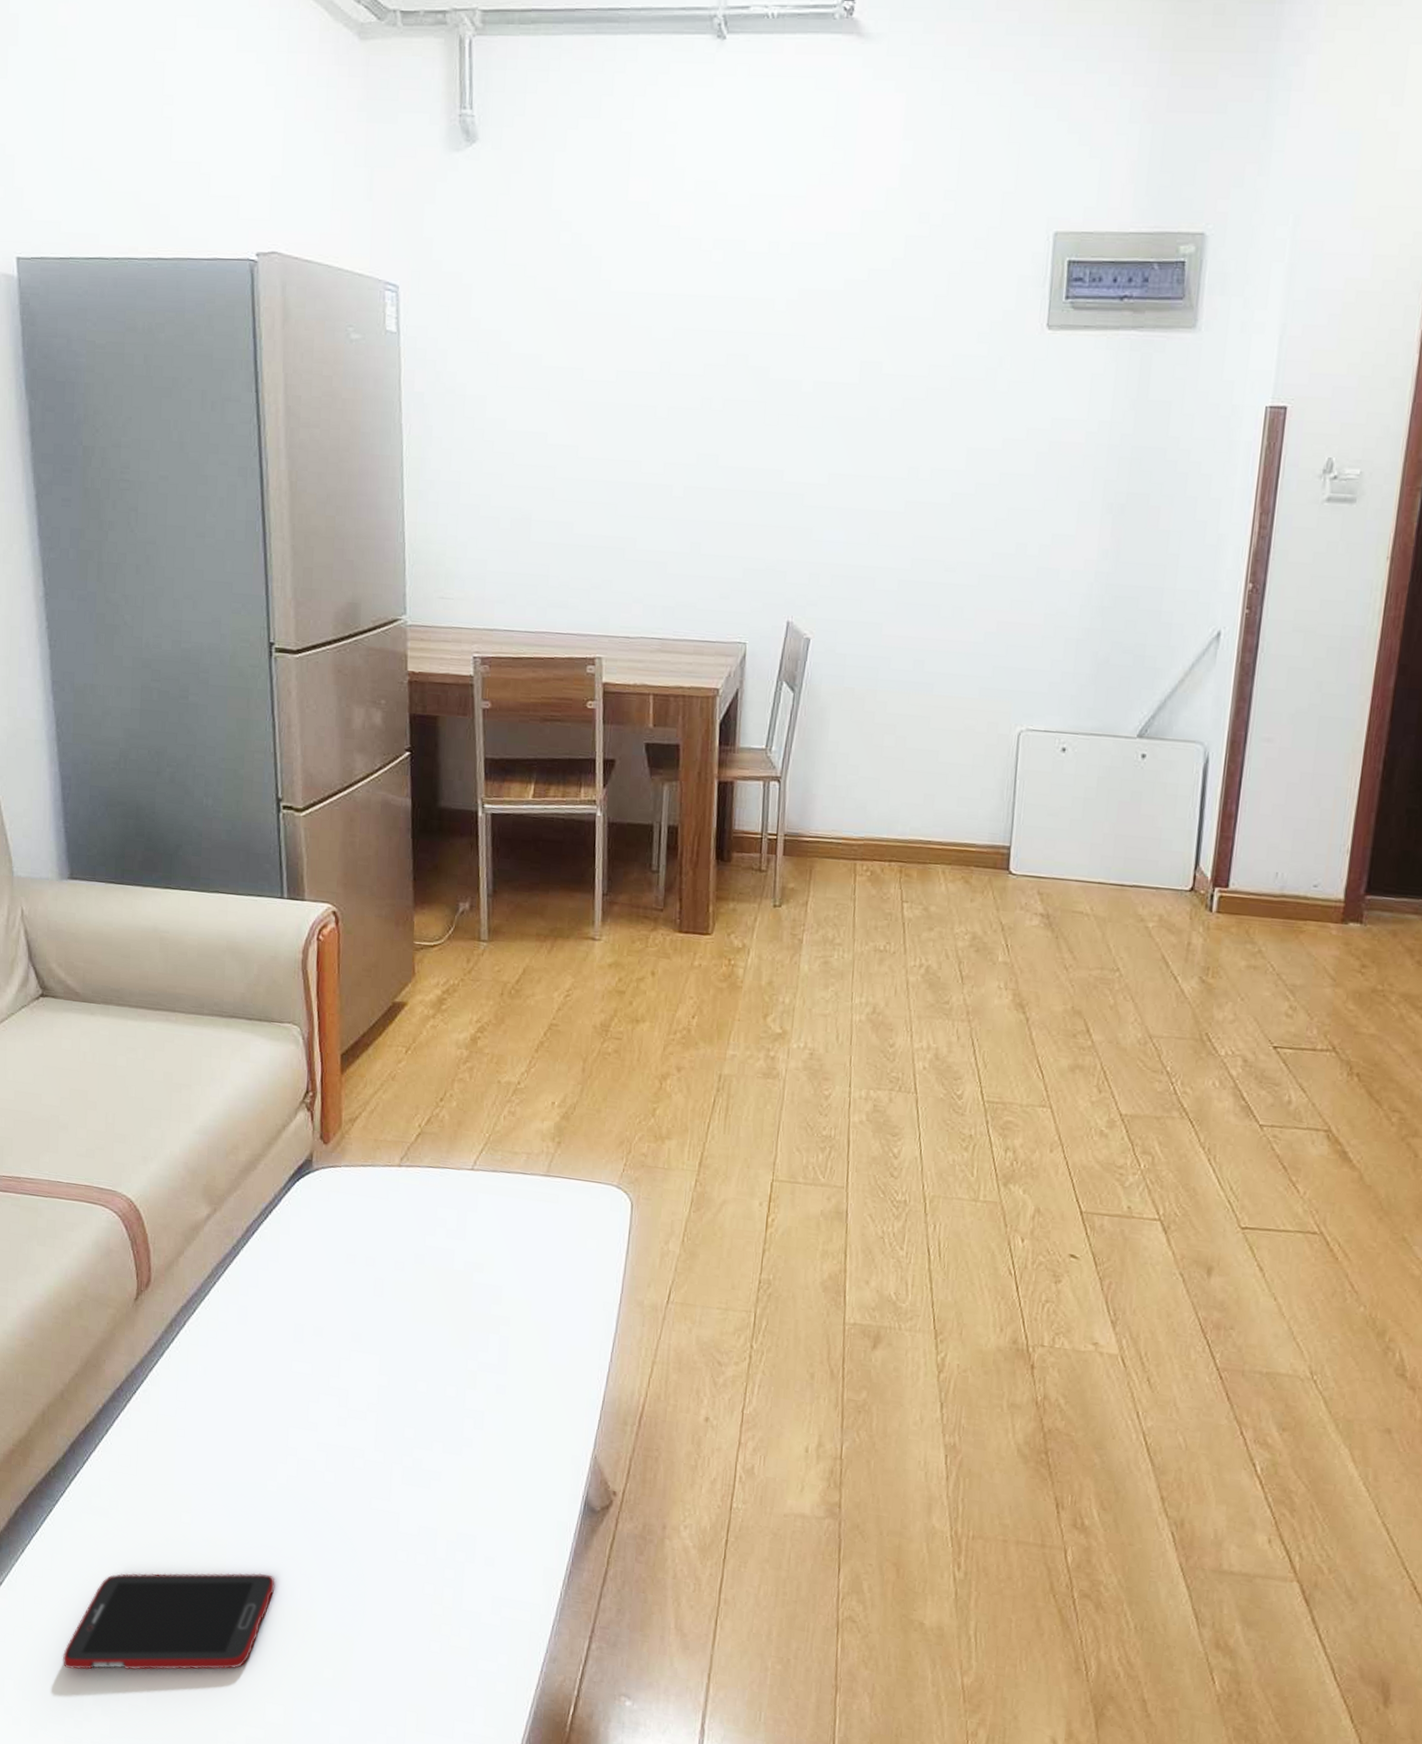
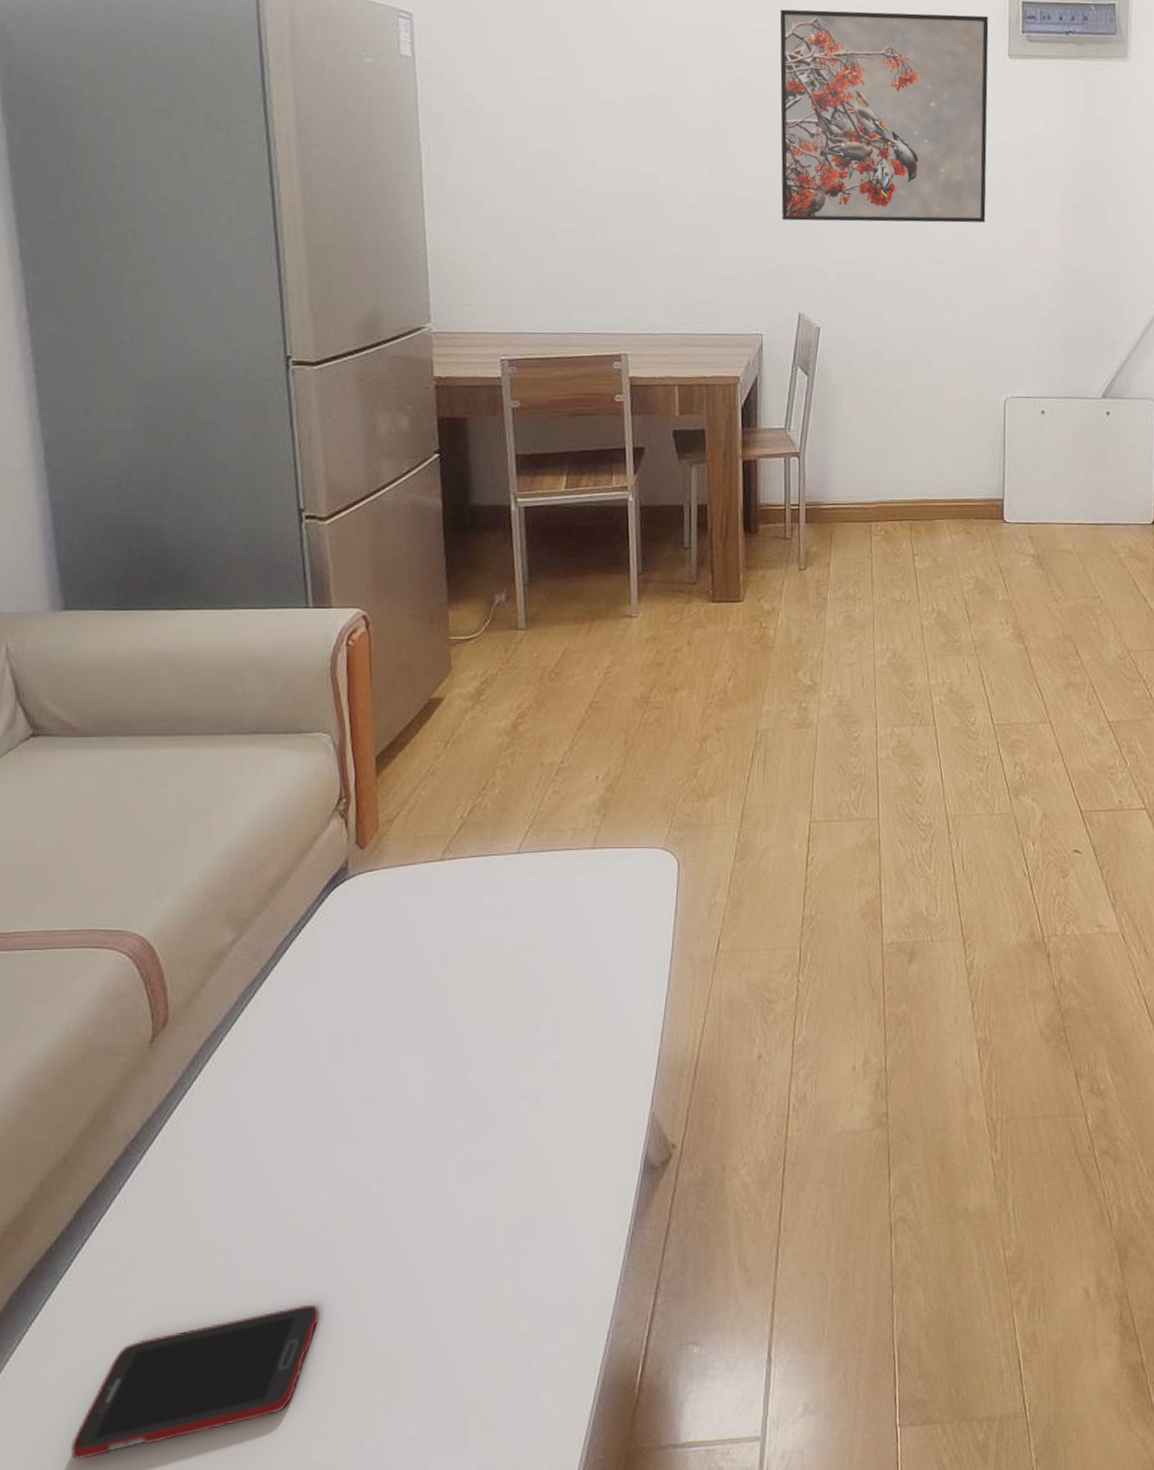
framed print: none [773,275,1026,525] -> present [780,9,989,223]

